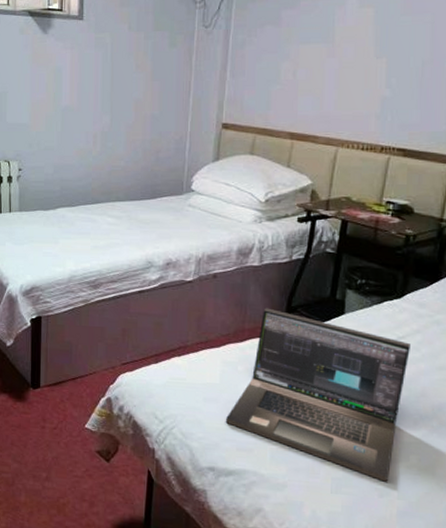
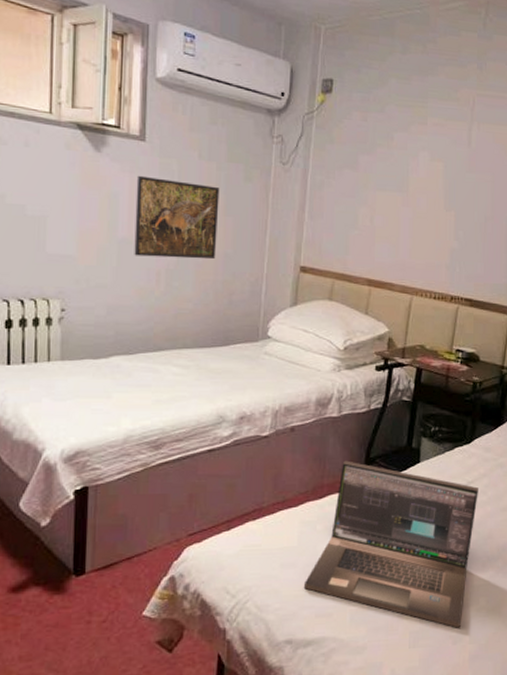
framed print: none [75,50,147,121] -> present [134,175,220,260]

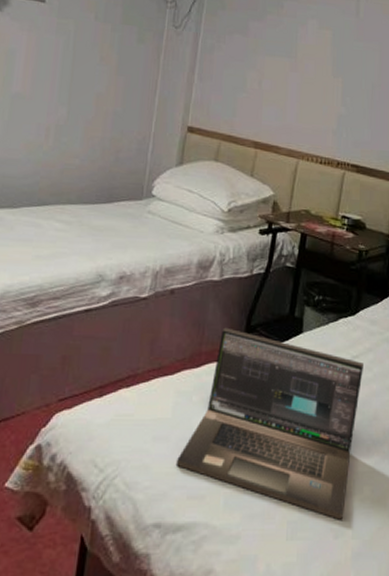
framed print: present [134,175,220,260] -> none [26,34,113,117]

